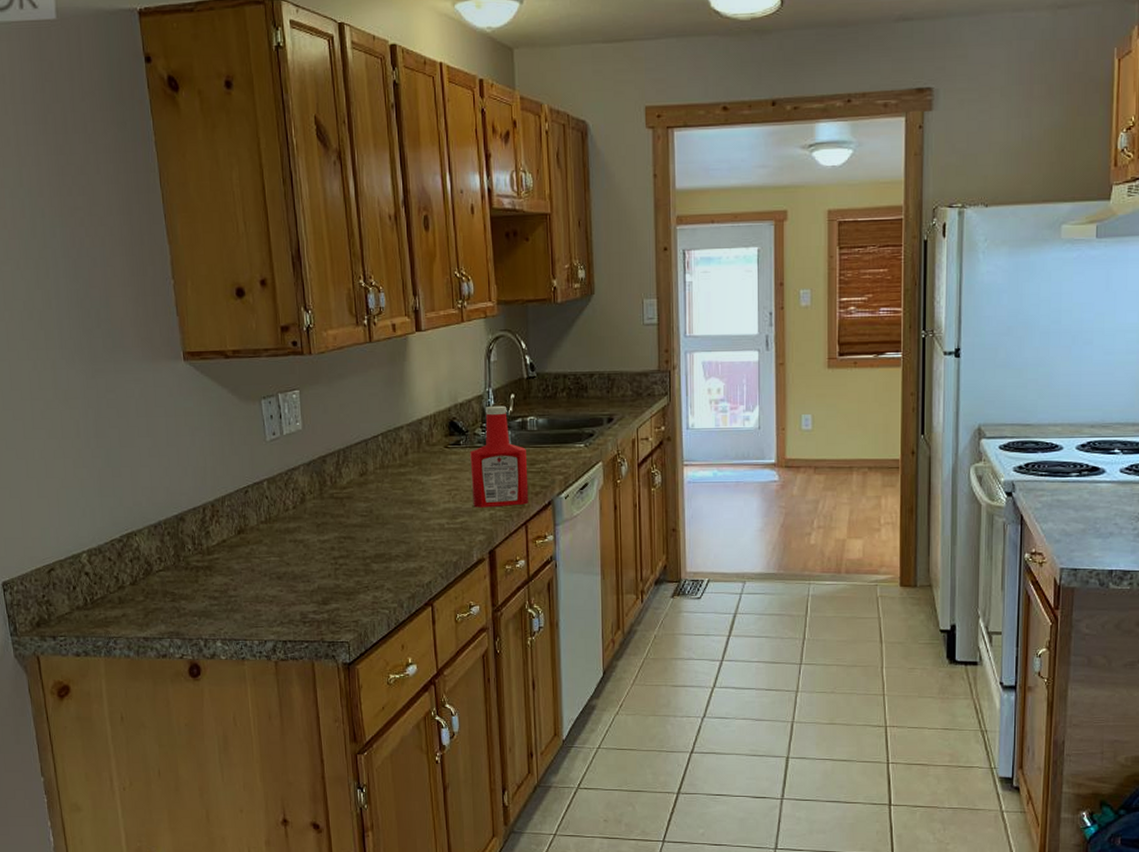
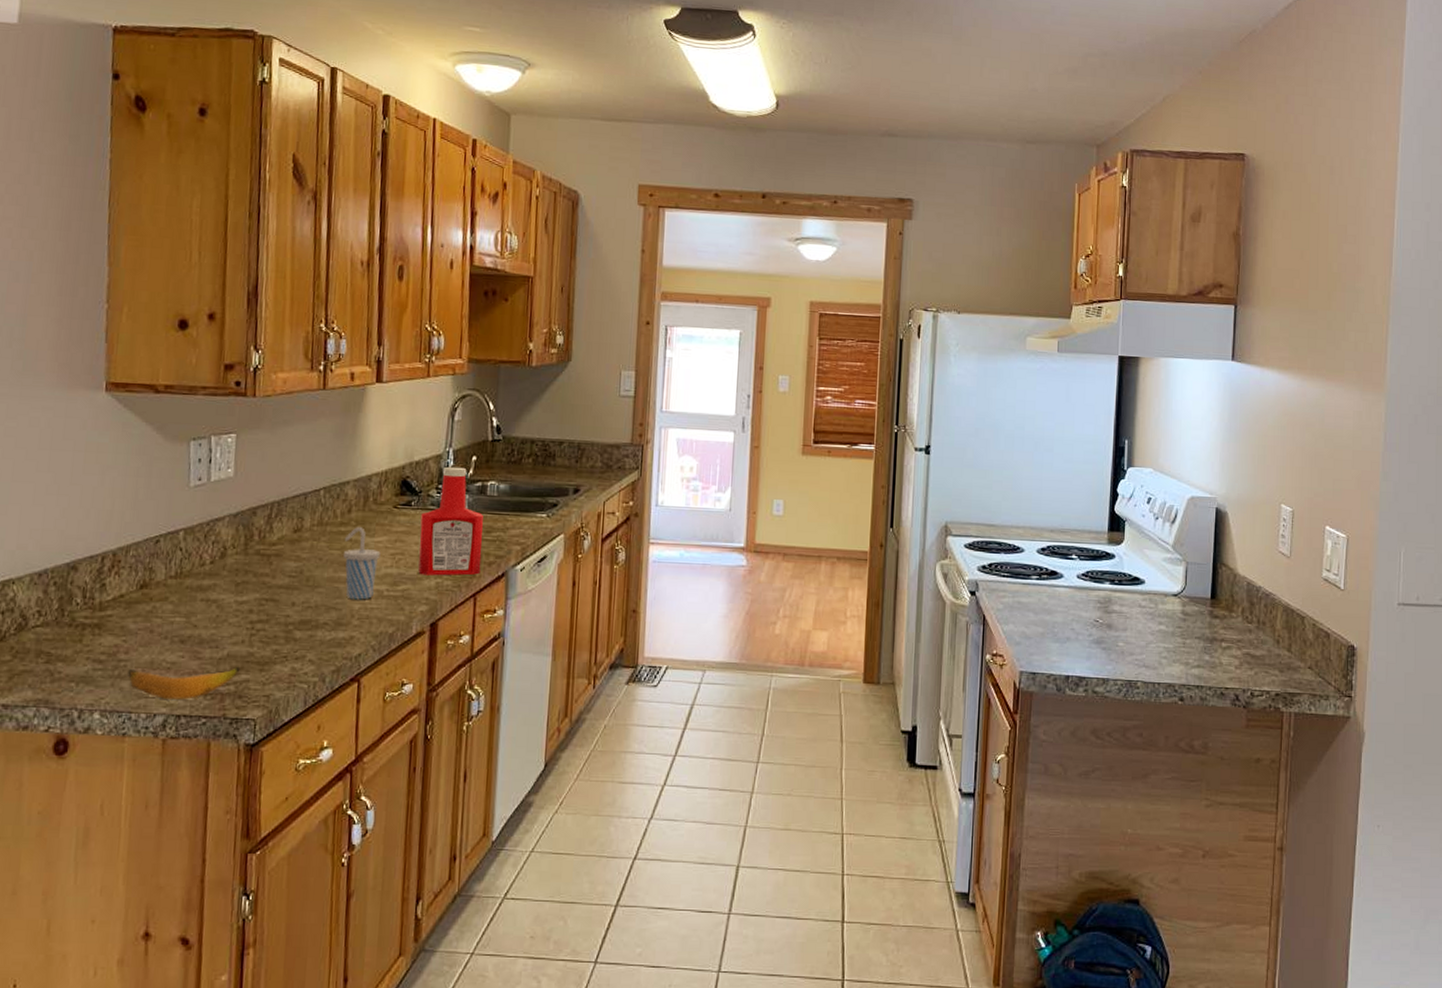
banana: none [239,597,331,627] -> present [128,666,241,700]
cup: none [404,467,438,533] -> present [344,527,381,600]

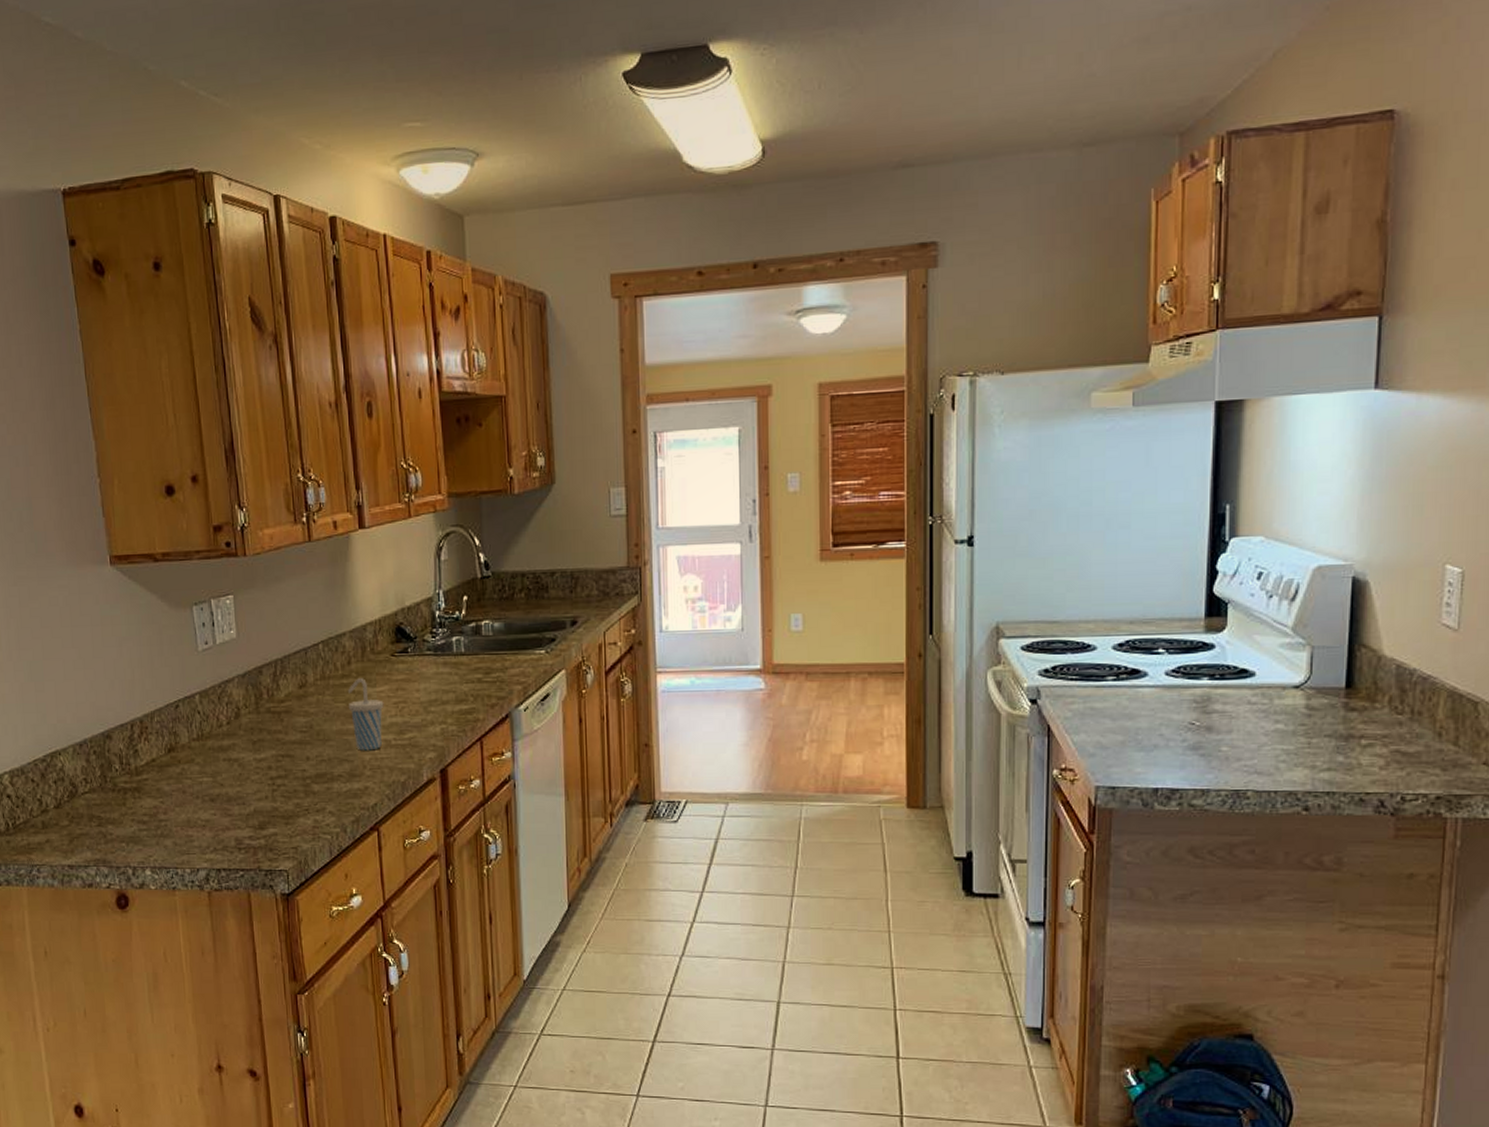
banana: present [128,666,241,700] -> none [169,821,268,854]
ketchup bottle: present [418,466,484,576] -> none [419,608,484,722]

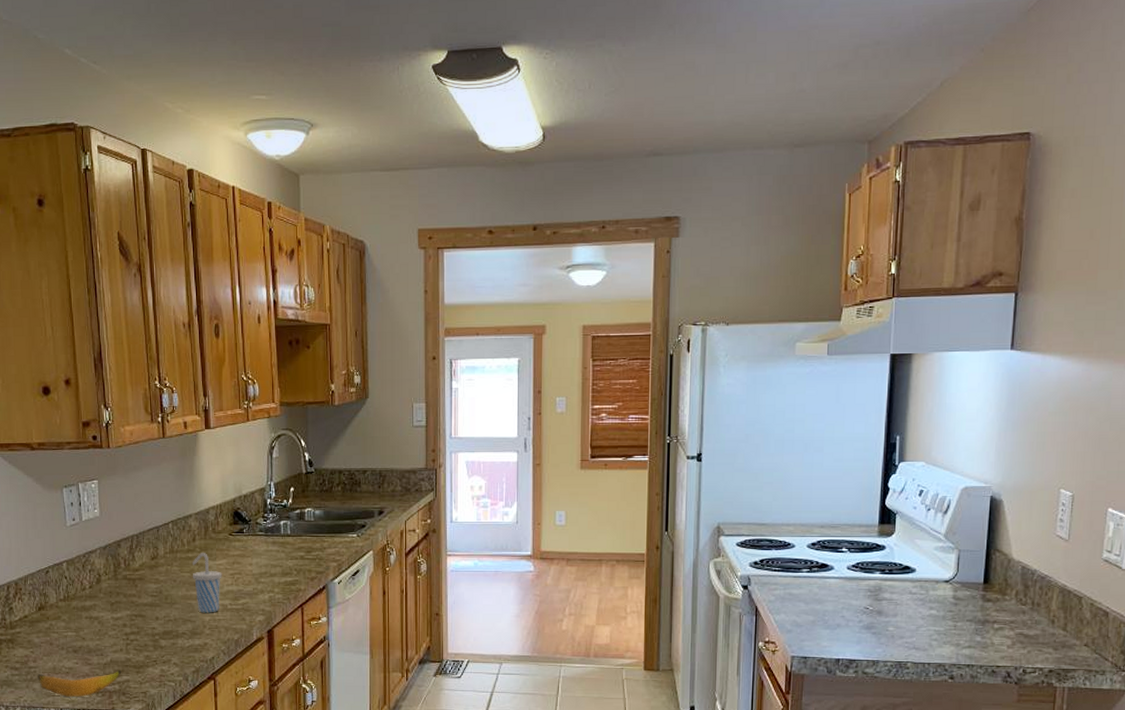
banana: none [169,821,268,854] -> present [38,669,122,697]

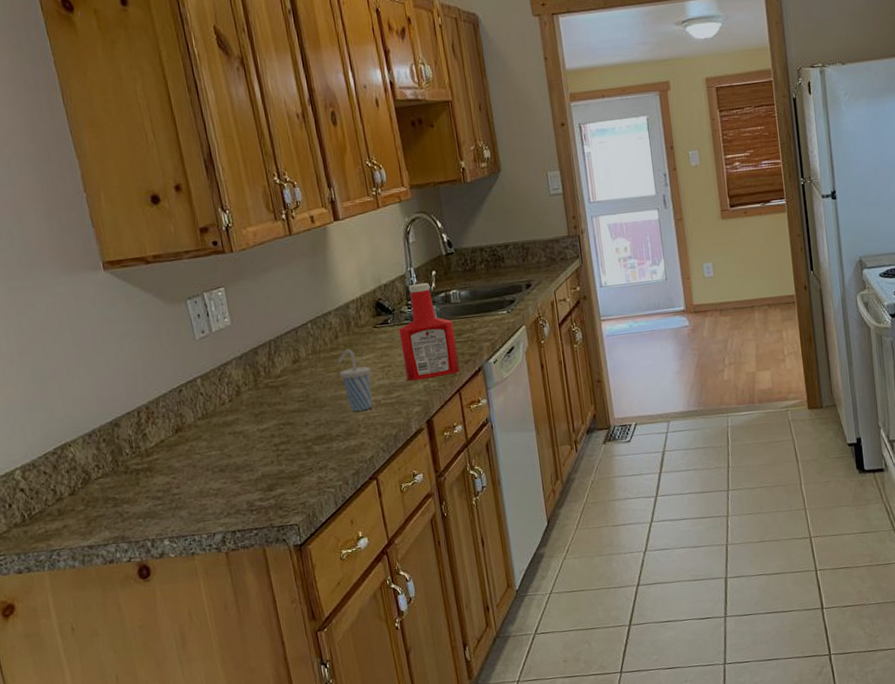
banana: present [38,669,122,697] -> none [183,483,276,520]
ketchup bottle: none [252,497,305,591] -> present [398,282,460,381]

